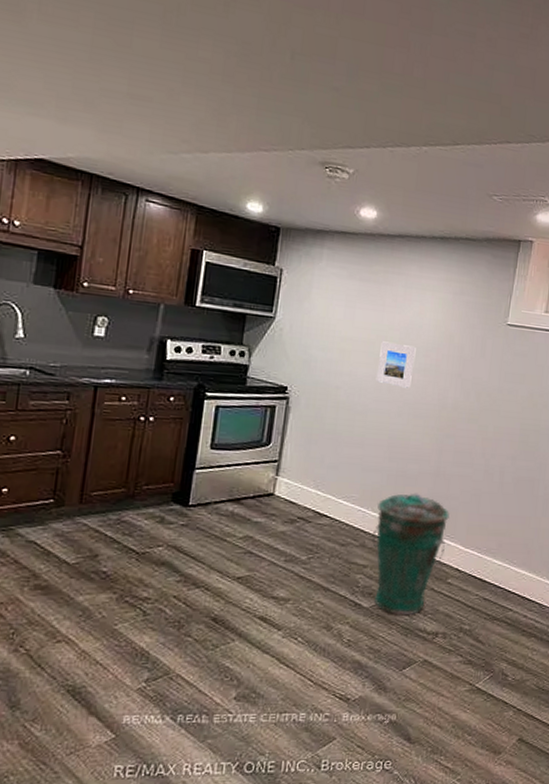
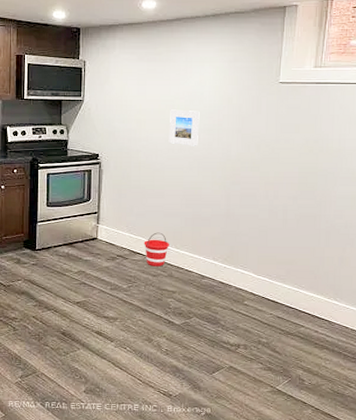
bucket: none [333,490,365,534] -> present [144,232,169,267]
trash can: present [372,493,450,615] -> none [178,232,241,330]

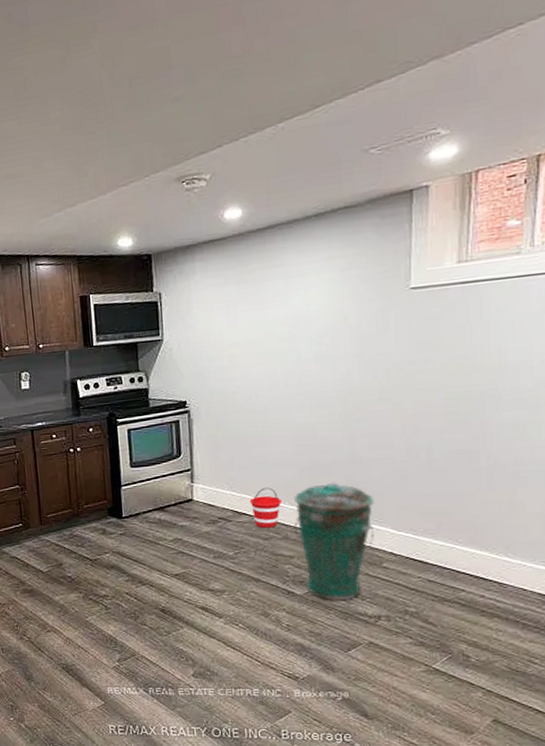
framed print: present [168,109,200,146] -> none [270,336,309,381]
trash can: none [178,232,241,330] -> present [293,482,374,600]

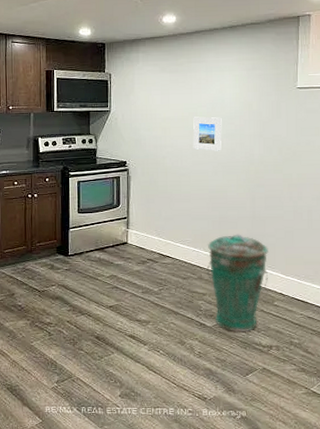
bucket: present [249,487,282,528] -> none [173,235,198,269]
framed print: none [270,336,309,381] -> present [193,116,222,151]

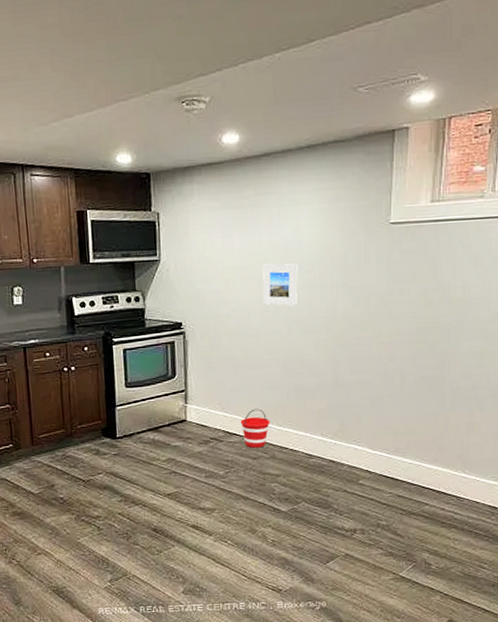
bucket: none [173,235,198,269] -> present [240,408,270,448]
trash can: present [207,234,268,331] -> none [281,404,353,516]

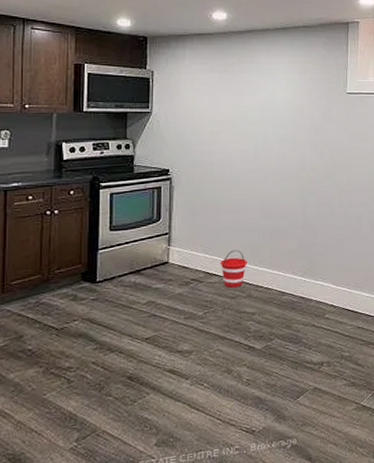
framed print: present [262,263,298,306] -> none [243,120,274,157]

